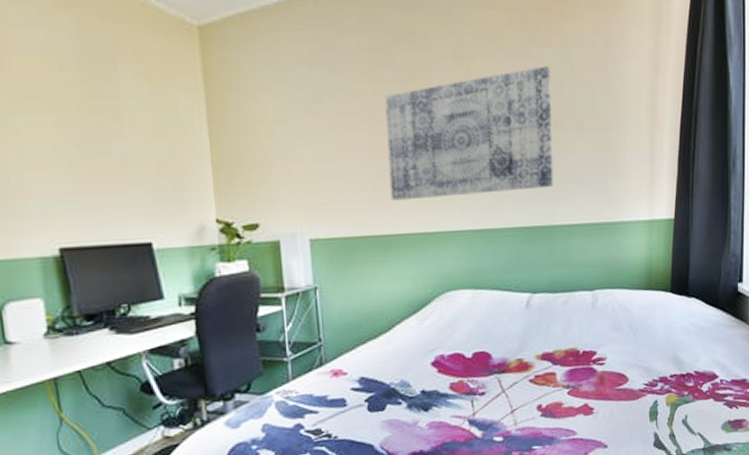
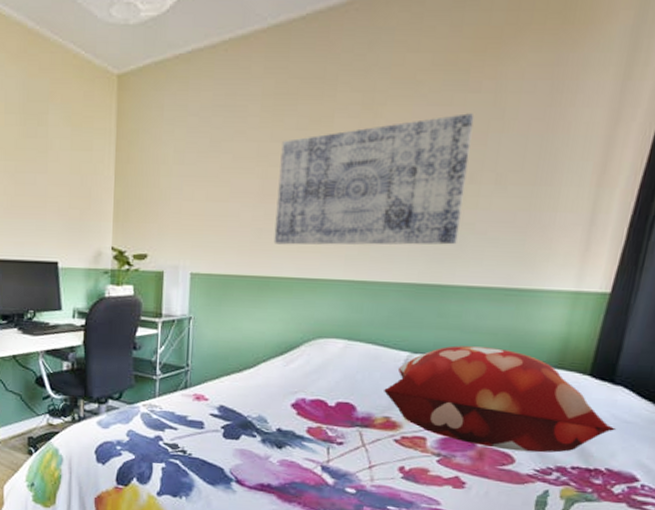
decorative pillow: none [513,278,697,371] -> present [384,345,617,453]

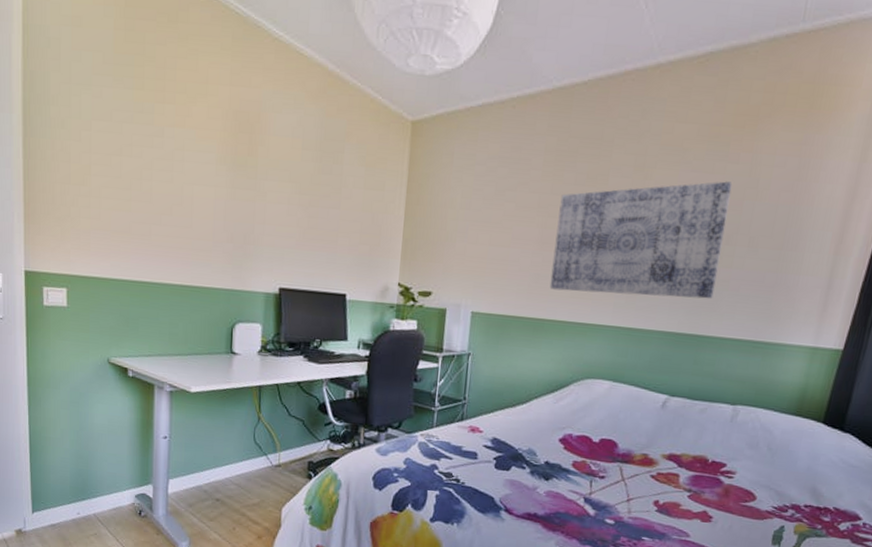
decorative pillow: present [384,345,617,453] -> none [643,391,845,492]

